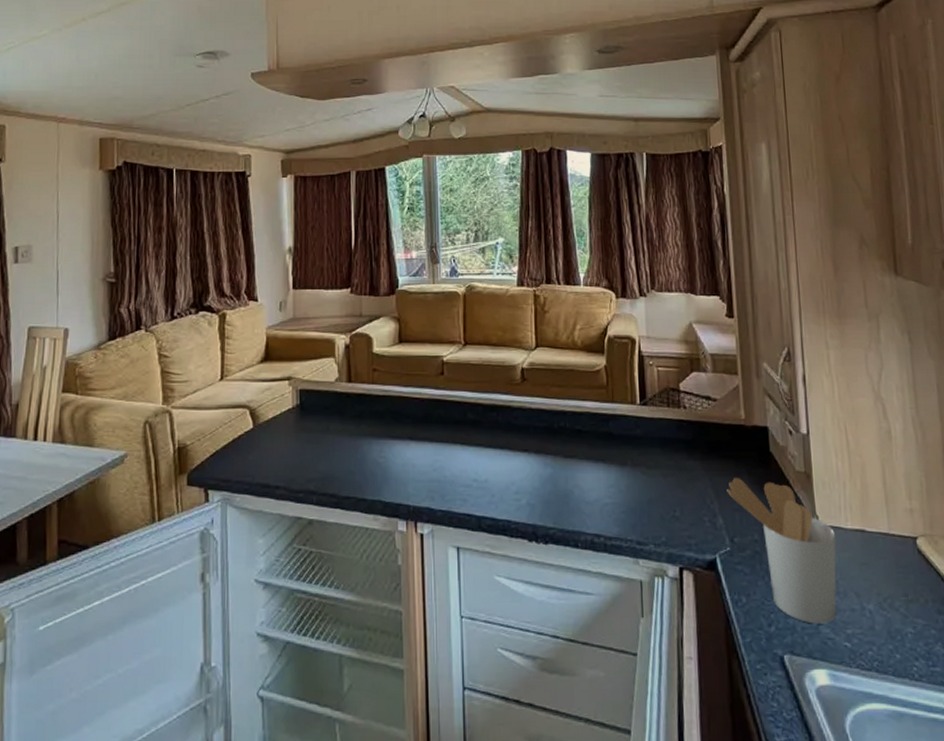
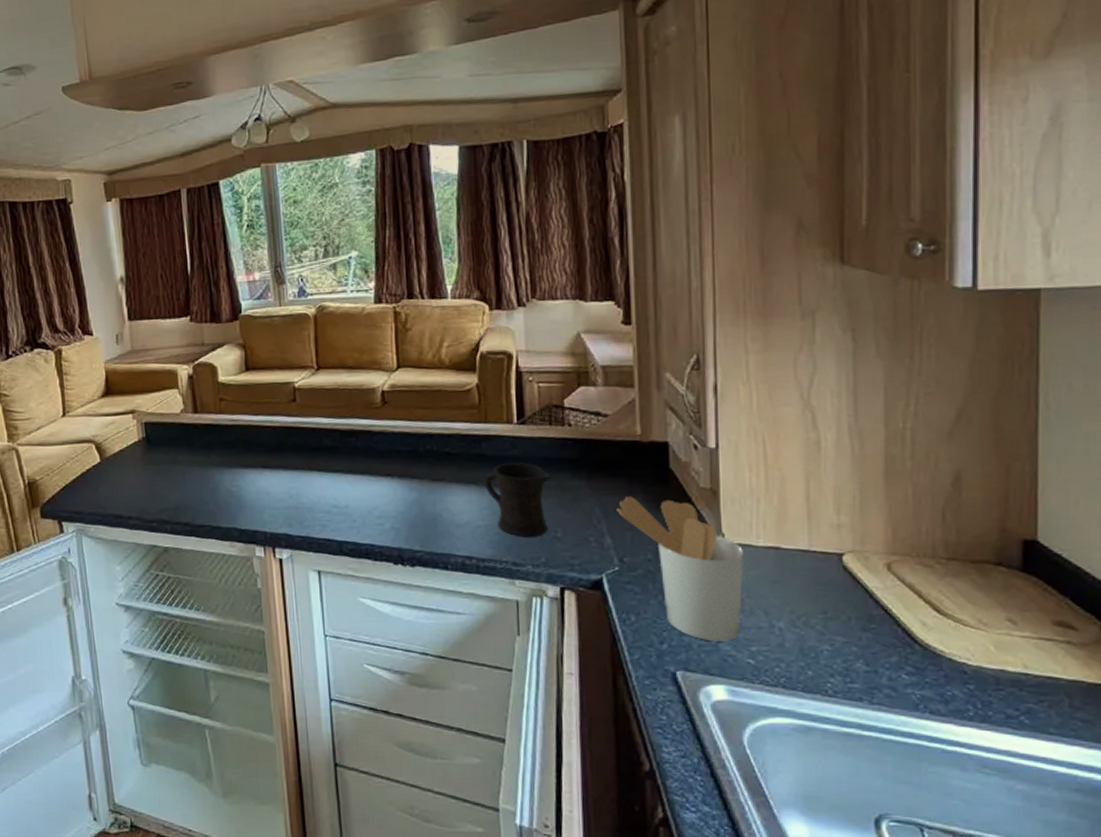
mug: none [611,442,670,516] -> present [484,462,551,537]

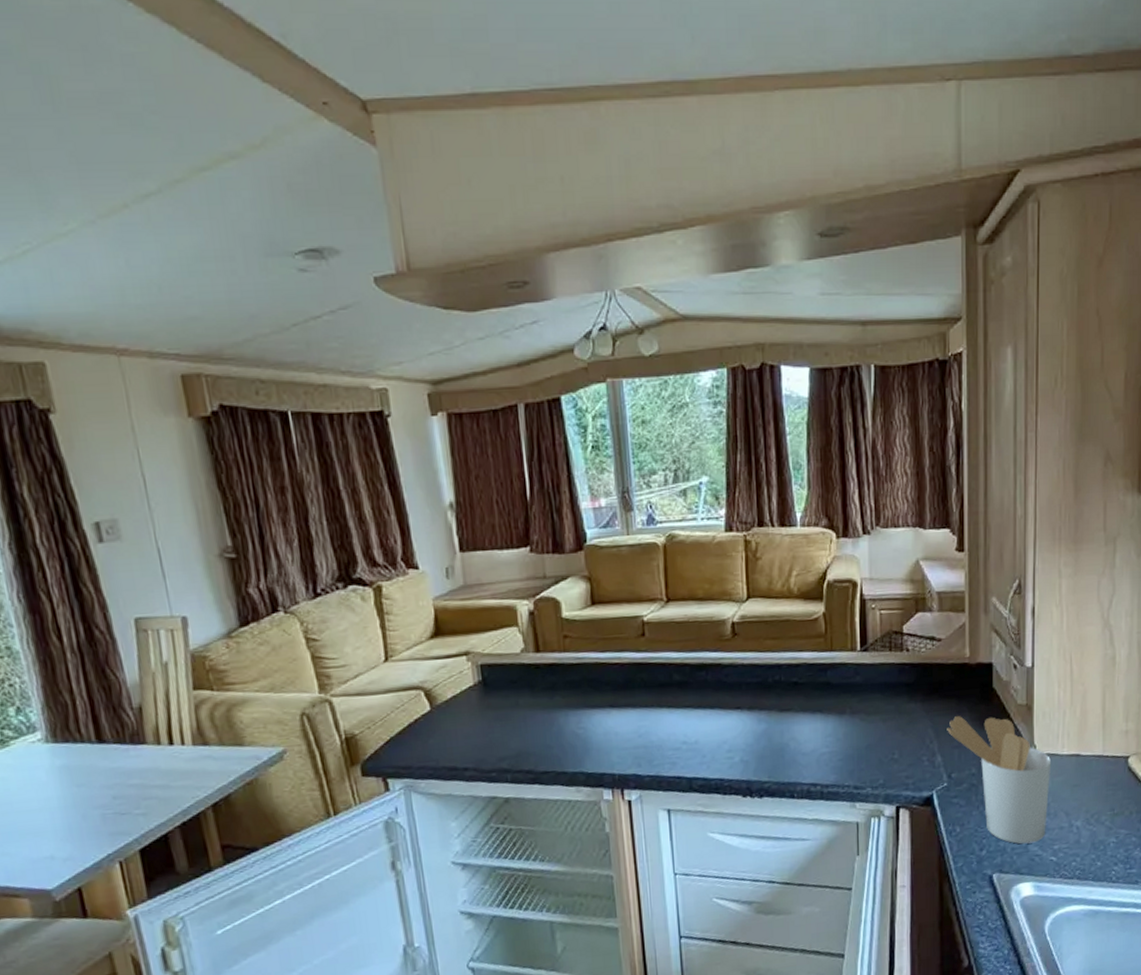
mug: present [484,462,551,537] -> none [829,689,890,761]

